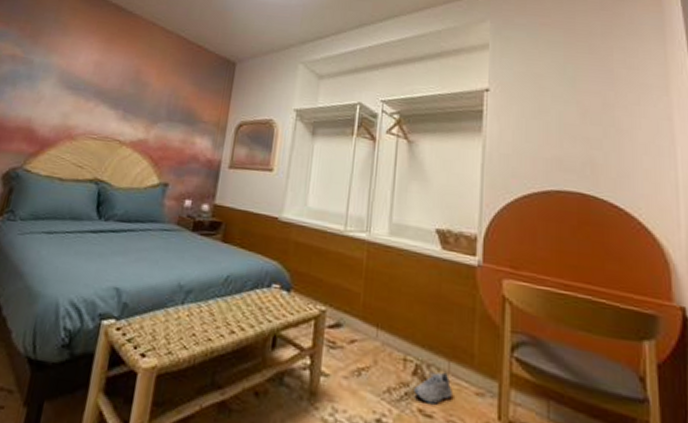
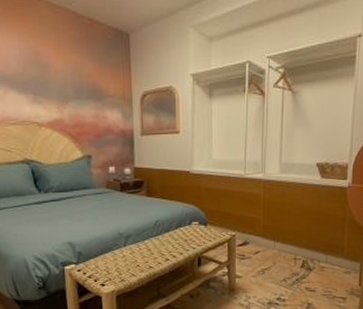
shoe: present [414,370,453,405] -> none [302,261,329,283]

